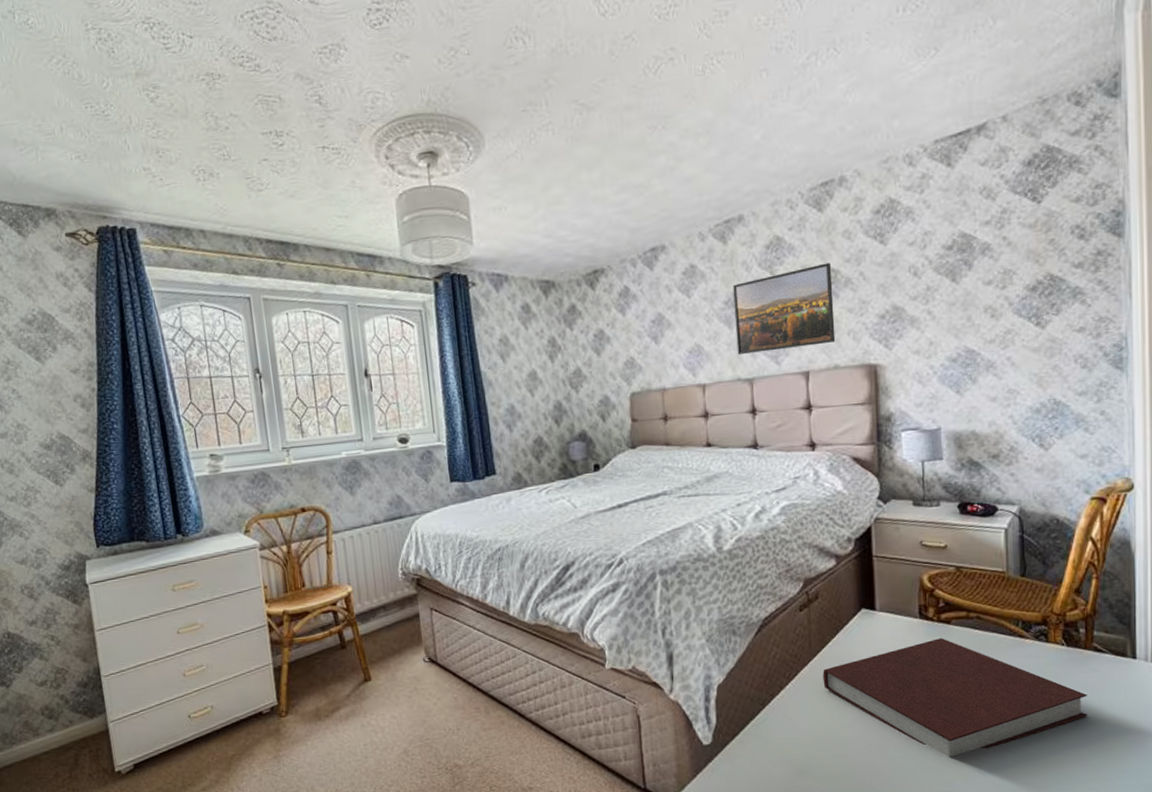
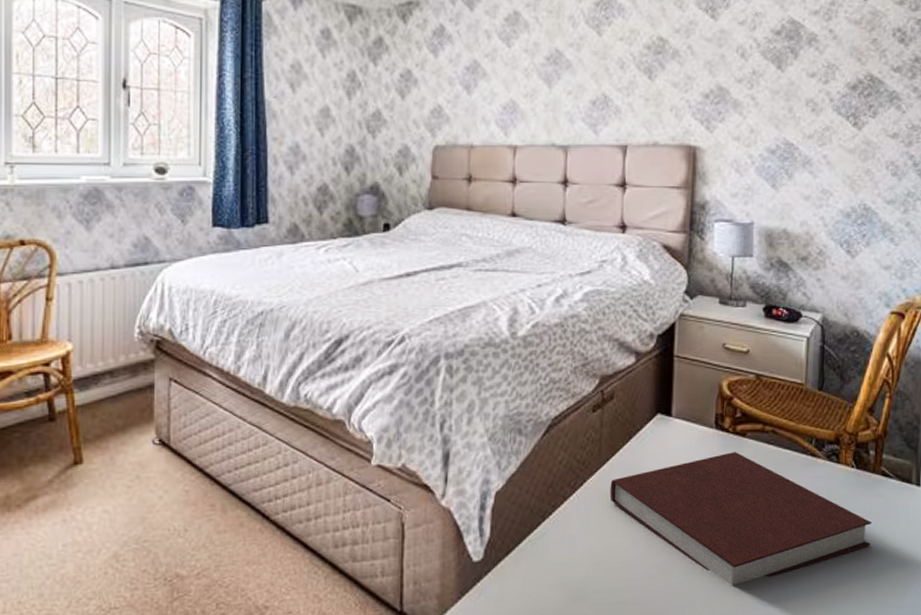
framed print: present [733,262,836,354] -> none [554,30,661,118]

